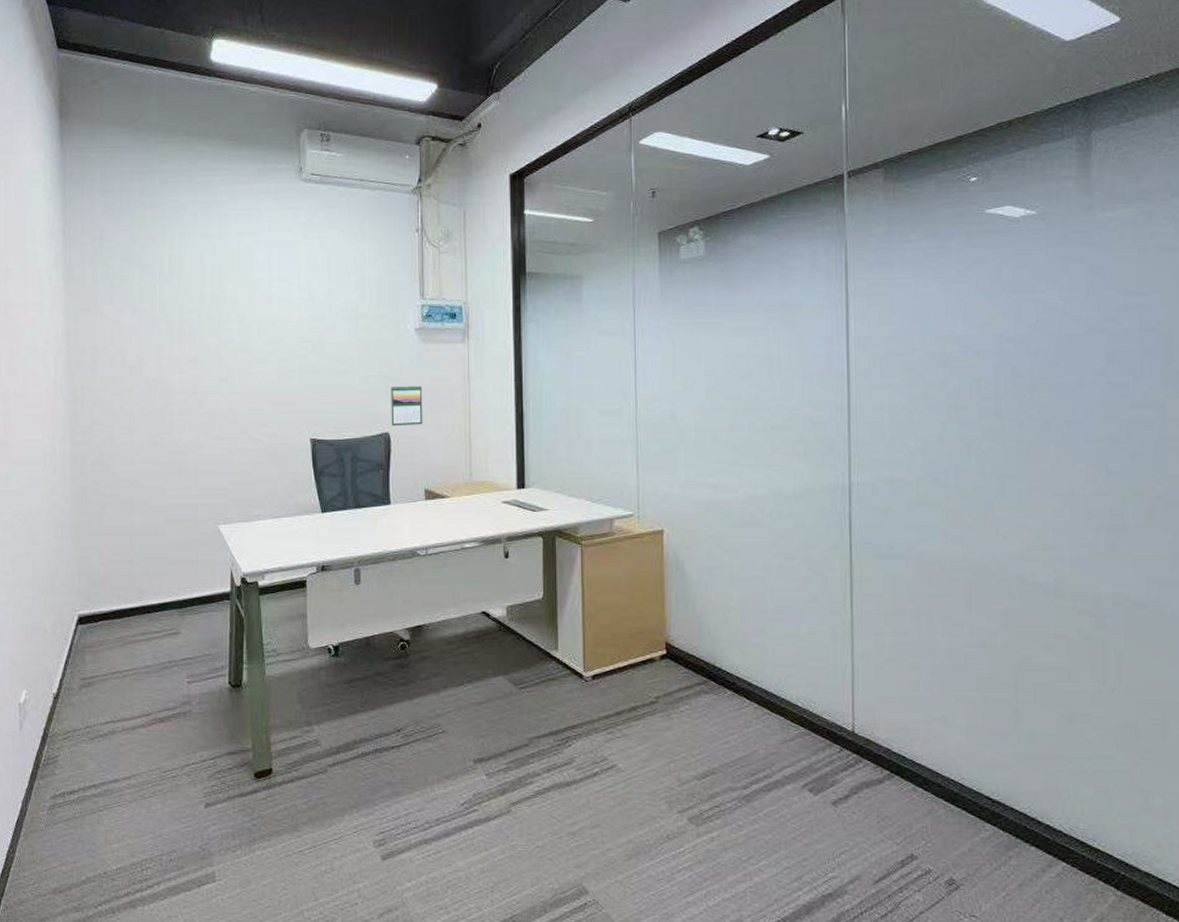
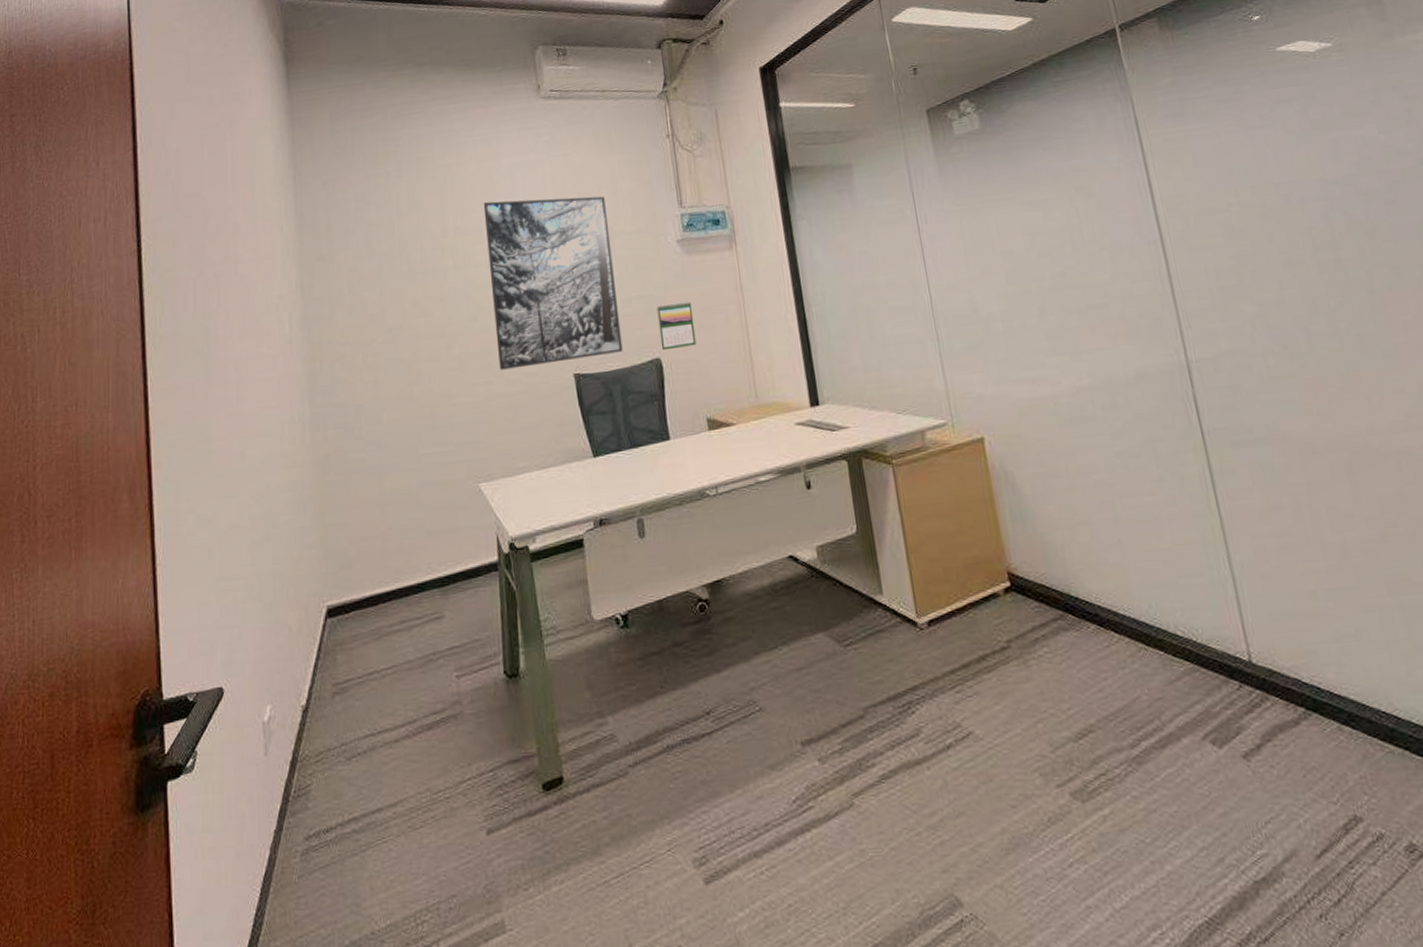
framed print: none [240,274,356,429] -> present [483,196,623,370]

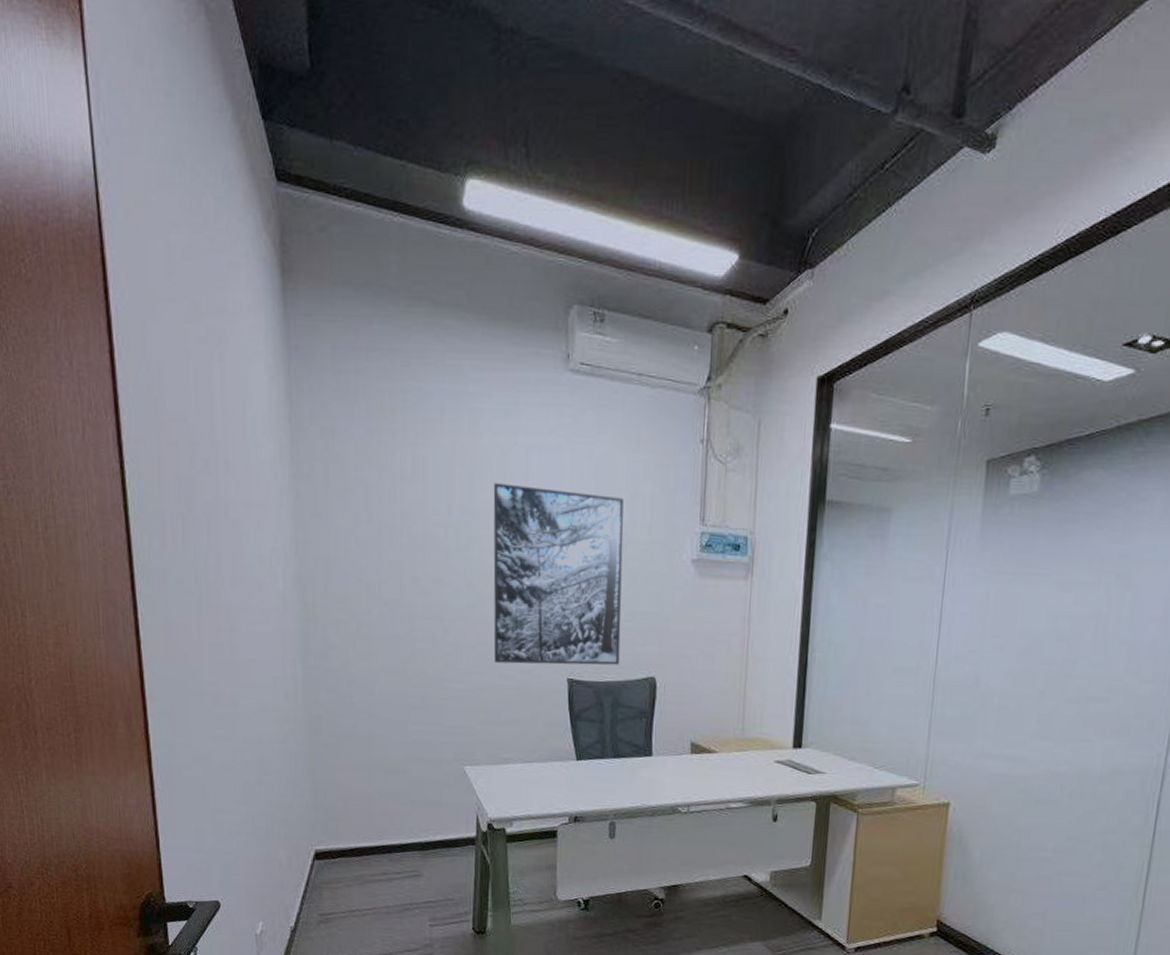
calendar: present [657,301,697,351] -> none [658,624,696,671]

